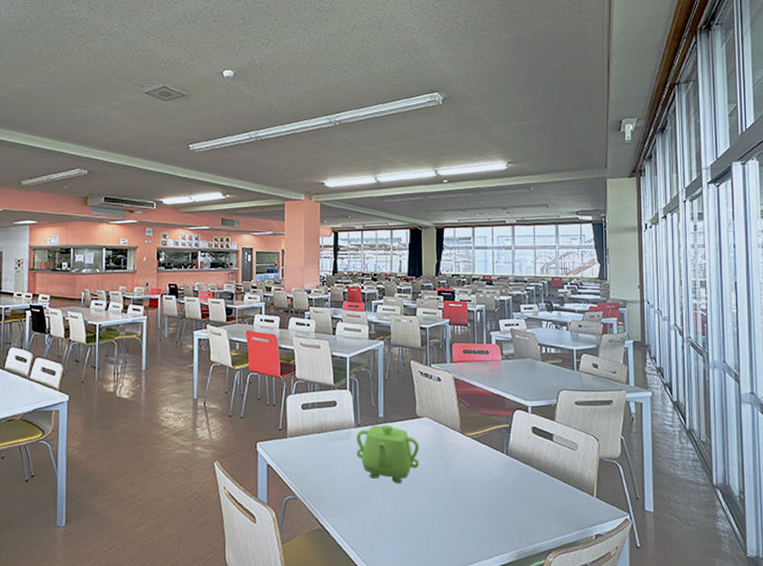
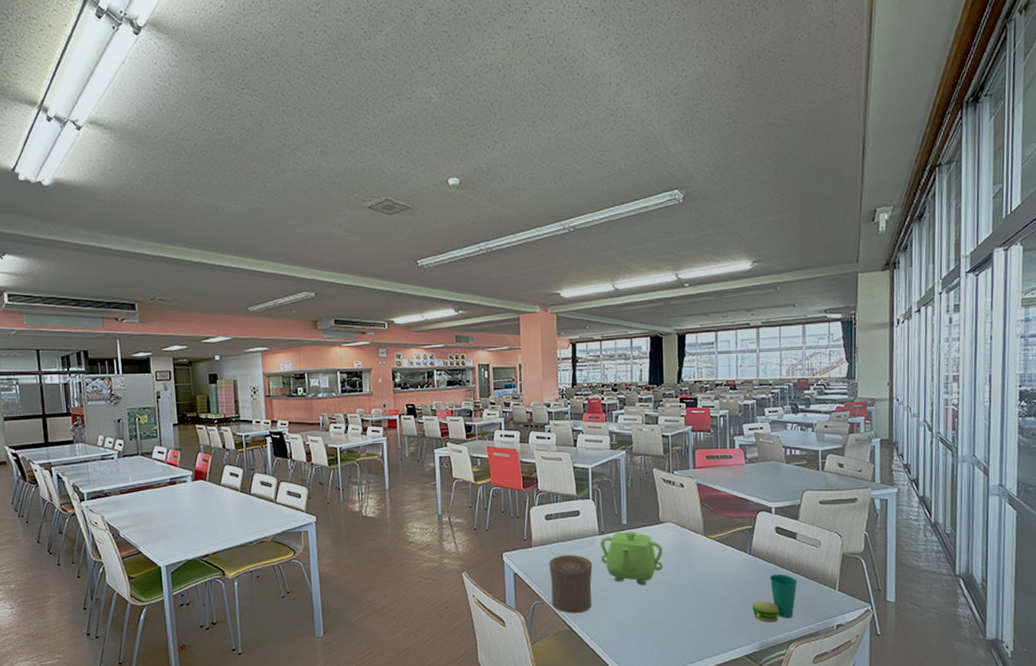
cup: none [303,447,348,512] -> present [549,555,593,614]
cup: none [508,477,554,530] -> present [751,574,797,623]

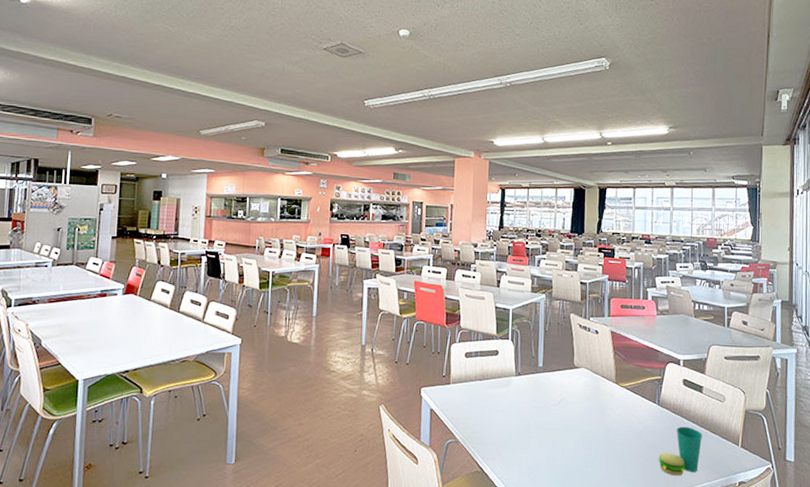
cup: present [549,555,593,614] -> none [465,394,508,455]
teapot: present [601,530,664,585] -> none [516,373,576,430]

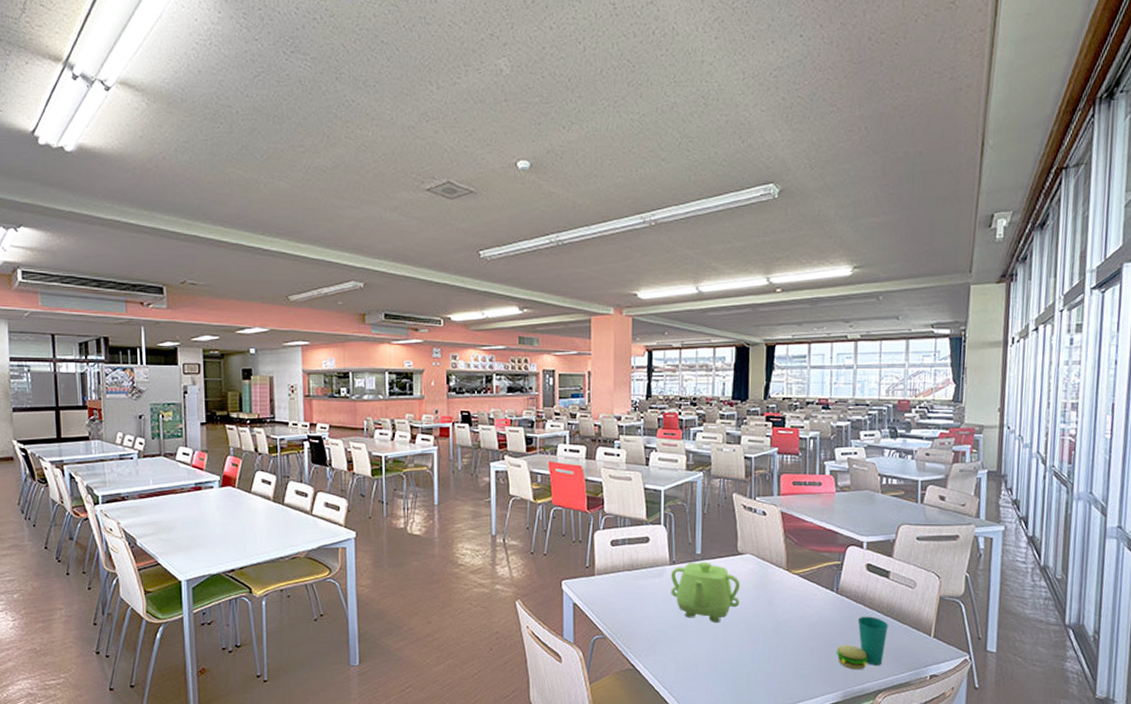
teapot: none [516,373,576,430] -> present [671,561,740,622]

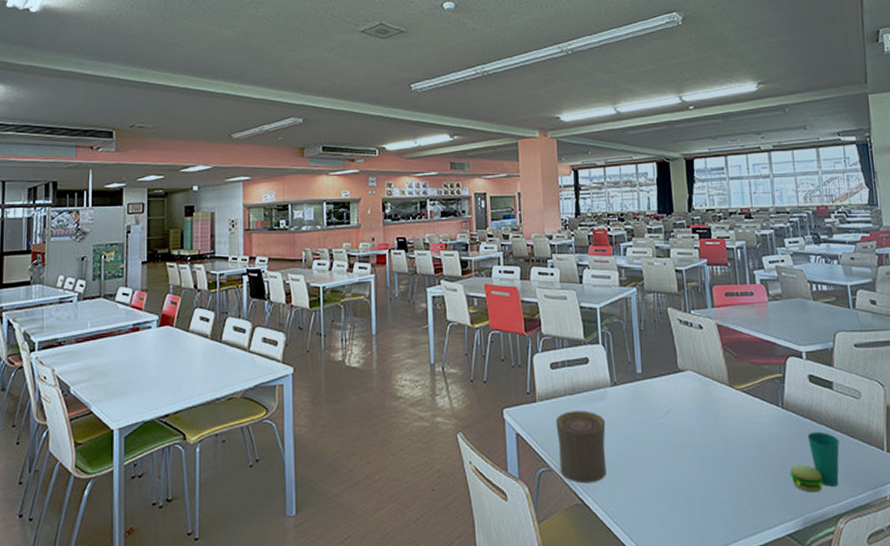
cup: none [612,585,662,651] -> present [556,411,607,484]
teapot: present [671,561,740,622] -> none [614,380,686,447]

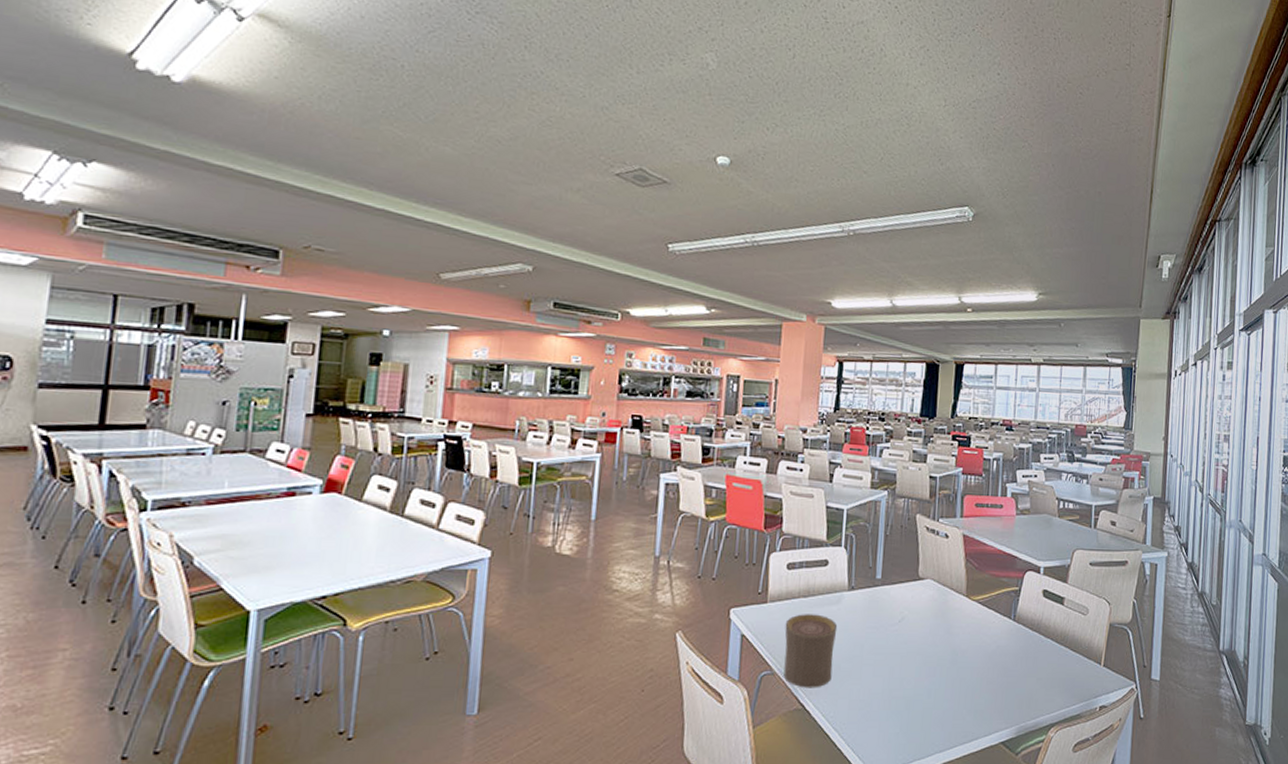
cup: present [789,431,840,493] -> none [1011,645,1062,703]

